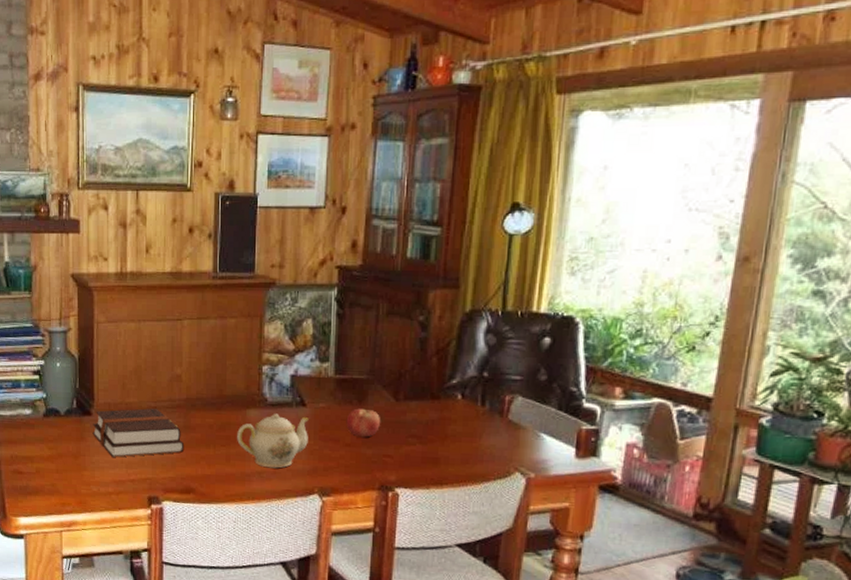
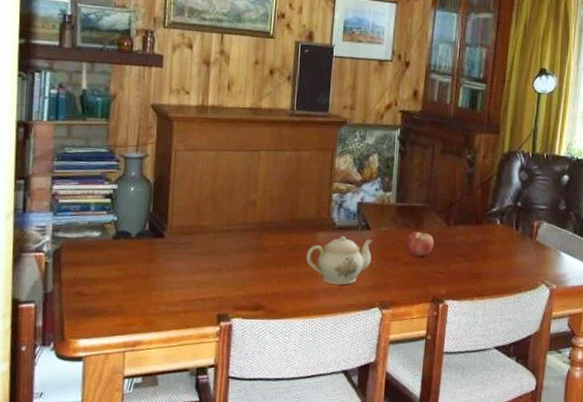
hardback book: present [92,408,185,457] -> none [164,231,256,278]

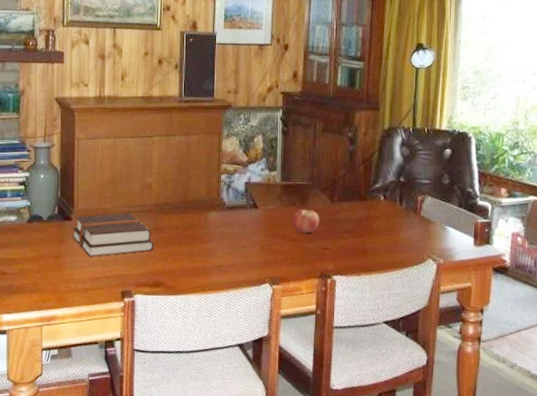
hardback book: none [164,231,256,278] -> present [72,213,154,257]
teapot: present [306,236,372,285] -> none [200,215,260,262]

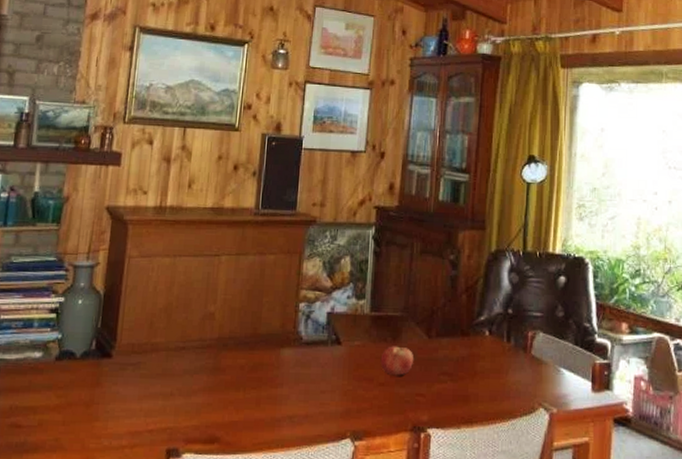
hardback book: present [72,213,154,257] -> none [110,349,212,405]

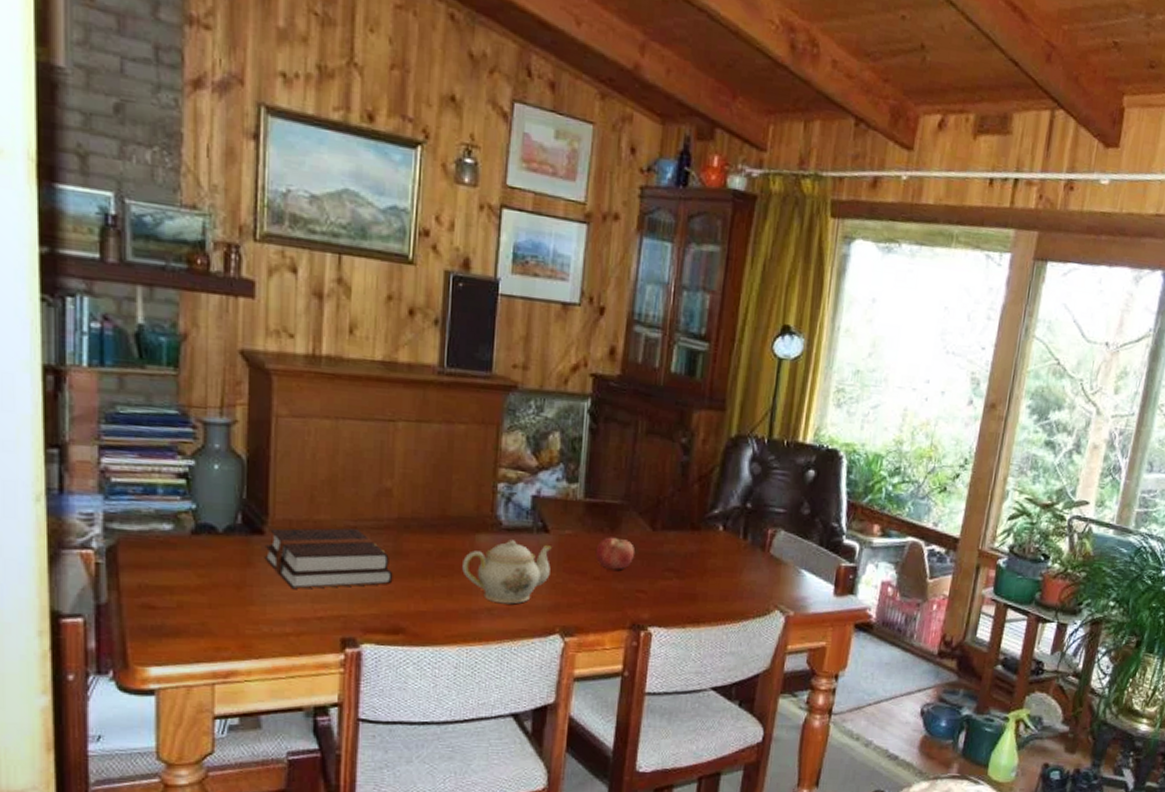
hardback book: none [110,349,212,405] -> present [264,528,394,589]
teapot: none [269,352,343,412] -> present [462,540,552,605]

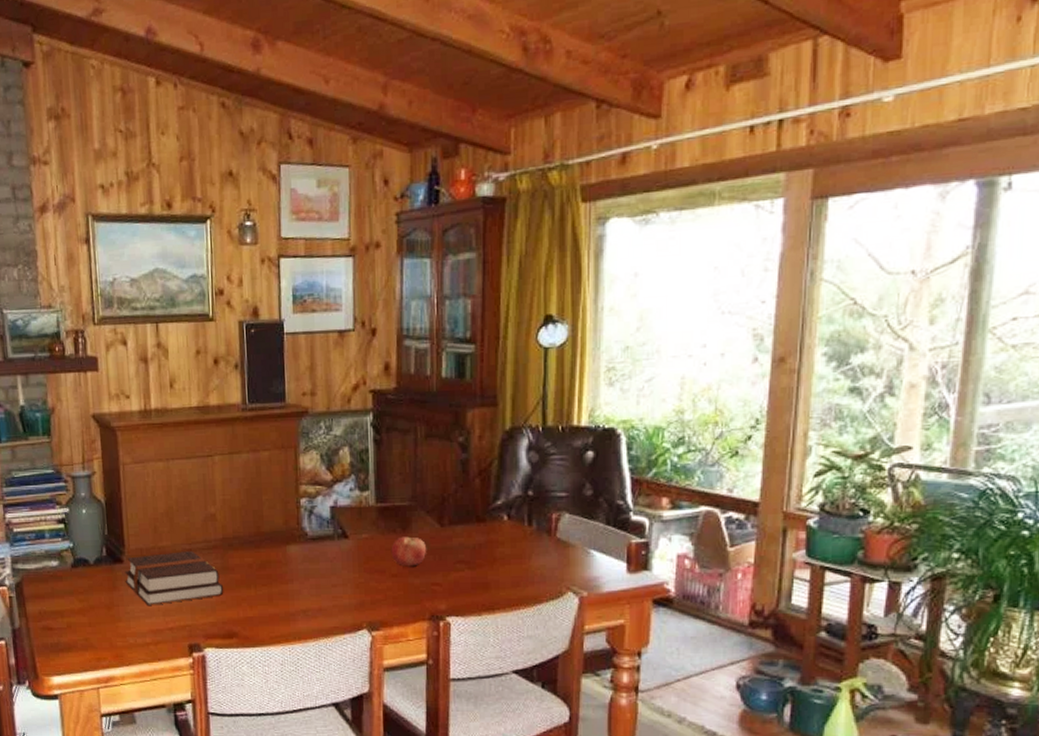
teapot: present [462,540,552,605] -> none [278,548,353,605]

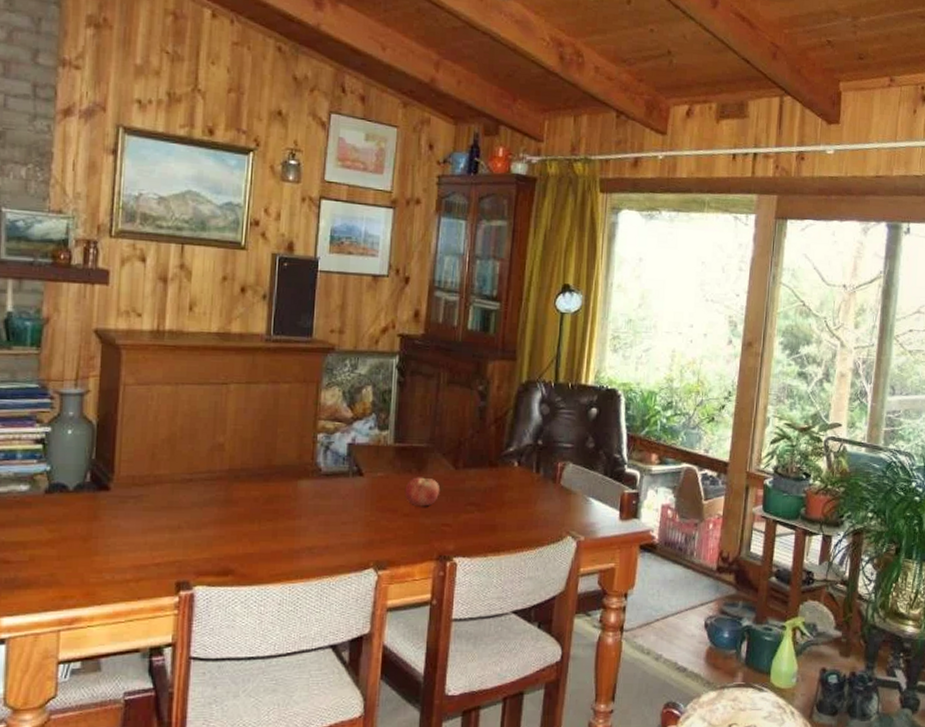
hardback book: present [124,551,224,605] -> none [109,481,224,538]

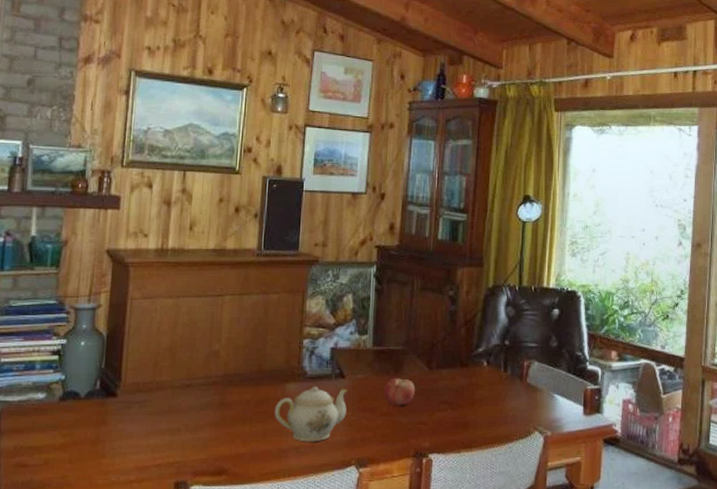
teapot: none [286,484,366,543] -> present [275,386,347,442]

